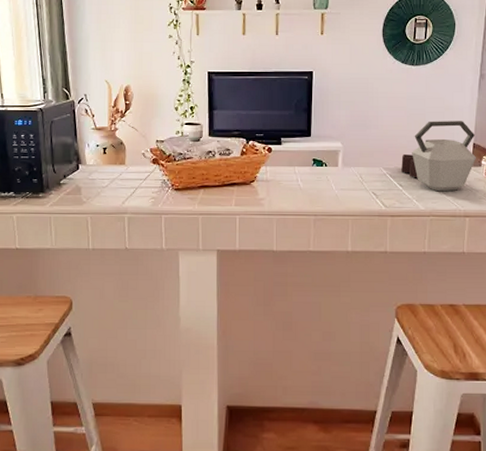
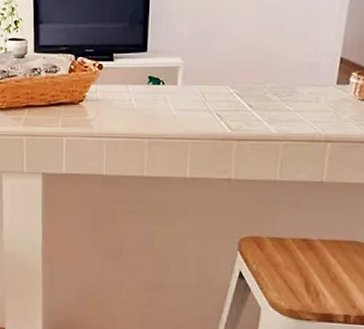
kettle: present [401,121,476,192] -> none [251,32,344,113]

